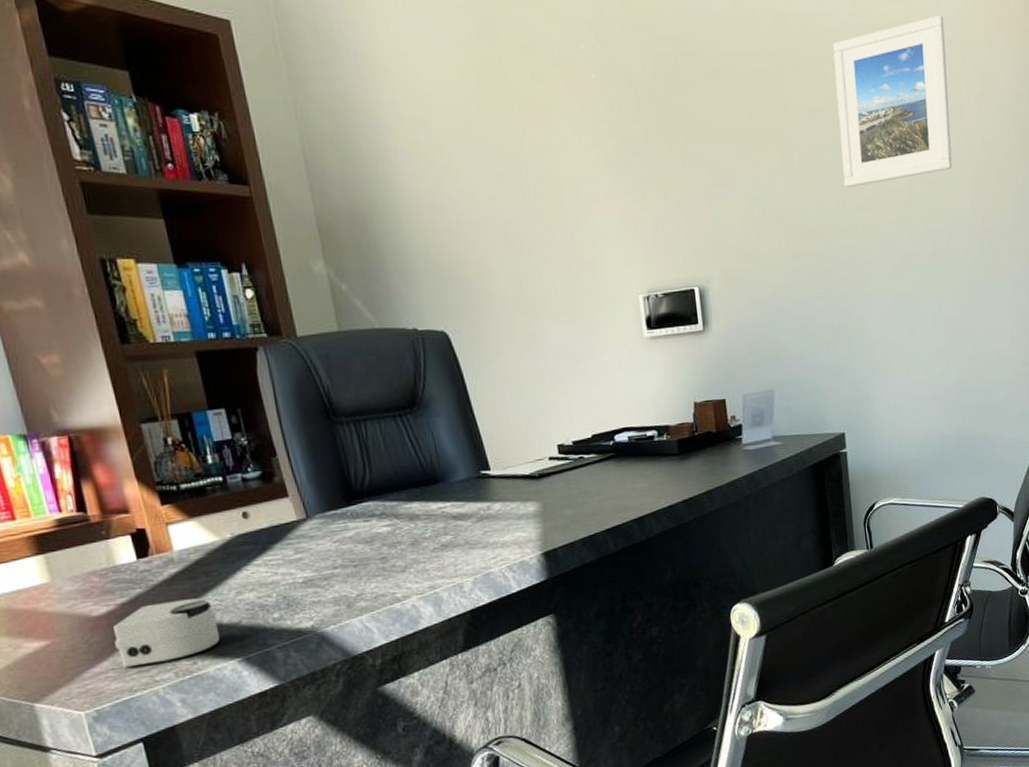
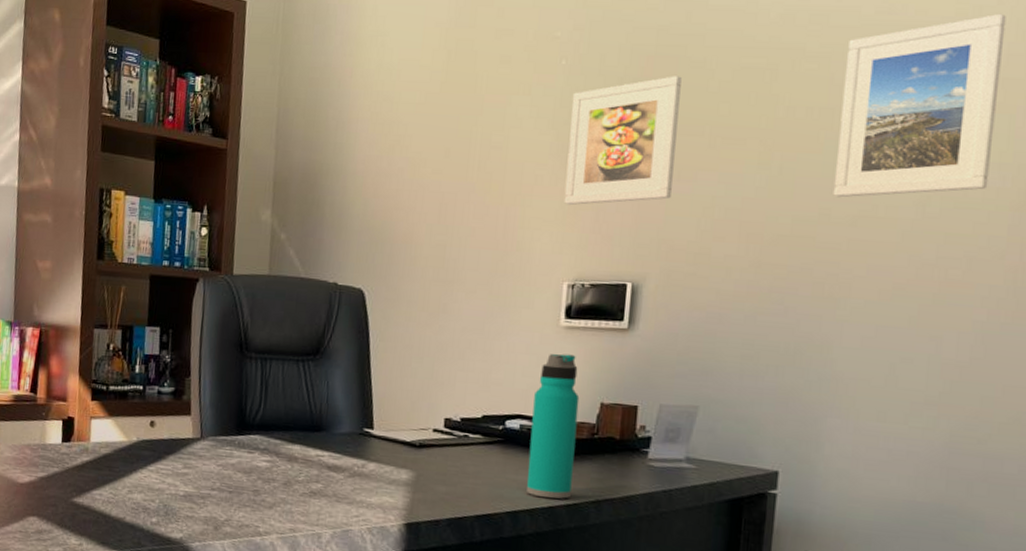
computer mouse: present [113,597,221,668] -> none [27,483,108,538]
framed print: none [609,84,716,219] -> present [564,76,682,205]
water bottle: none [635,362,685,500] -> present [527,353,580,499]

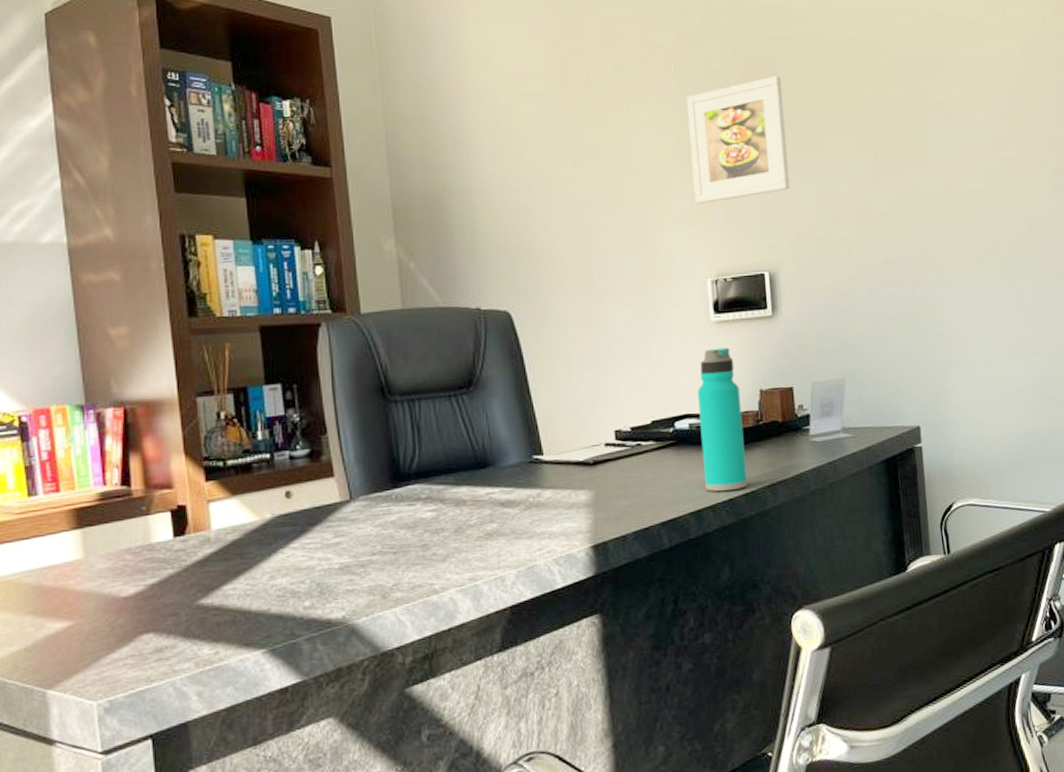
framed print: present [833,13,1006,198] -> none [911,11,1034,176]

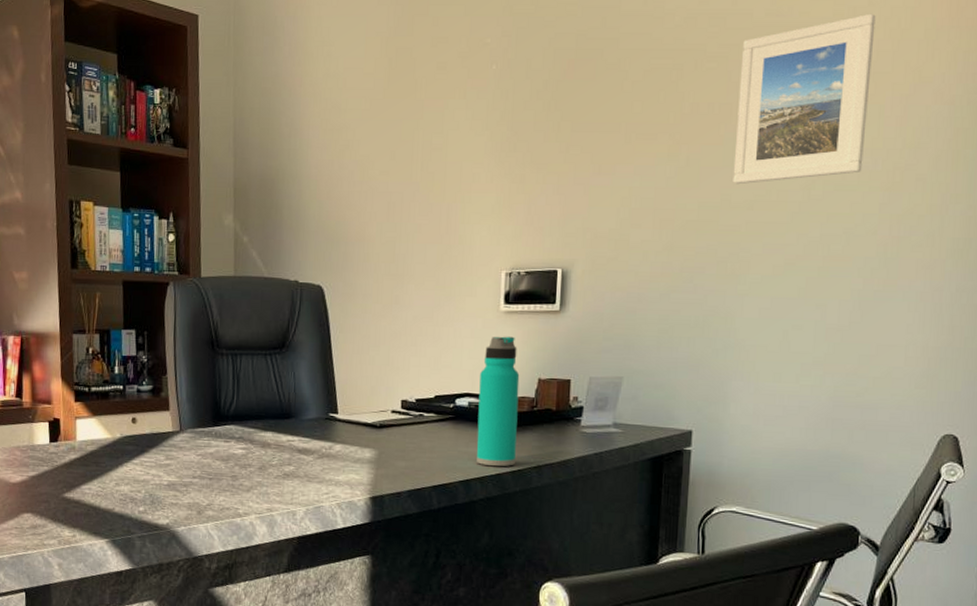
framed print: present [686,76,789,204] -> none [499,77,599,199]
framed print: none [911,11,1034,176] -> present [732,13,876,185]

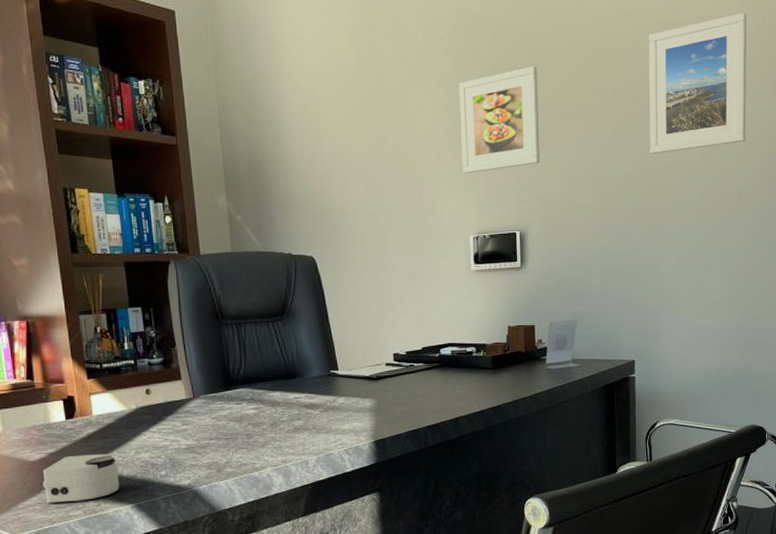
computer mouse: none [21,481,98,530] -> present [43,454,120,504]
water bottle: present [476,336,520,467] -> none [459,291,495,405]
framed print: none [499,77,599,199] -> present [458,66,540,173]

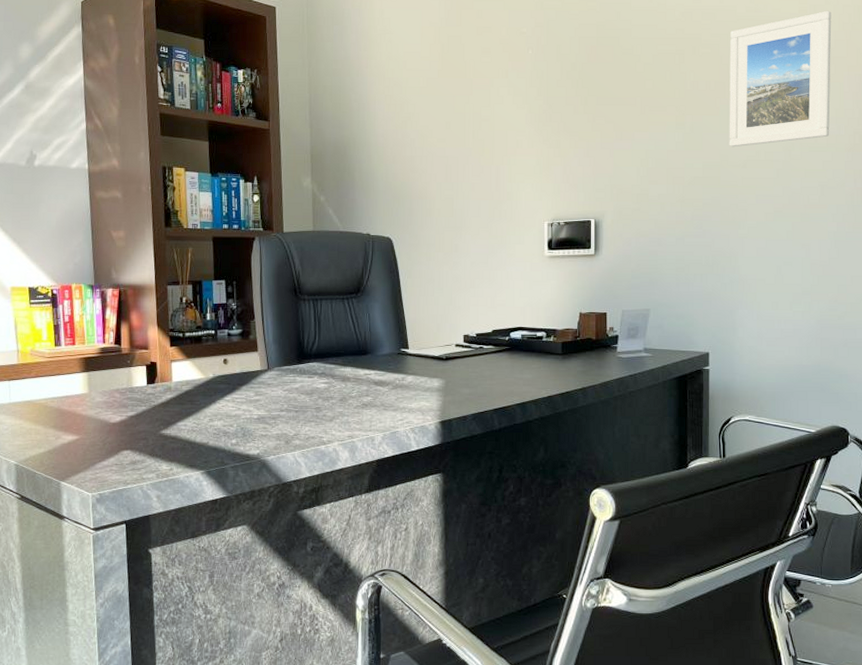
computer mouse: present [43,454,120,504] -> none [121,419,193,465]
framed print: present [458,66,540,173] -> none [539,60,617,162]

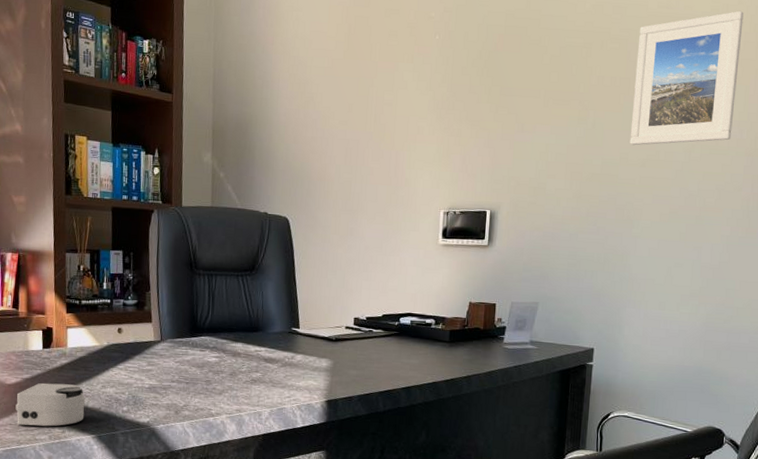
computer mouse: none [121,419,193,465] -> present [15,383,86,427]

